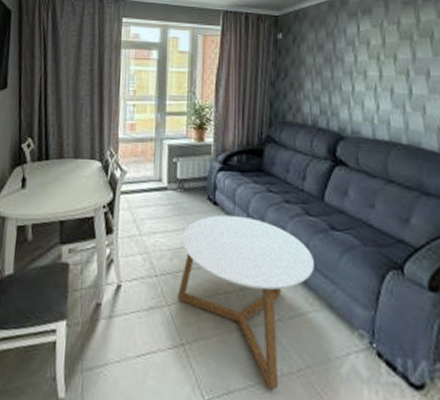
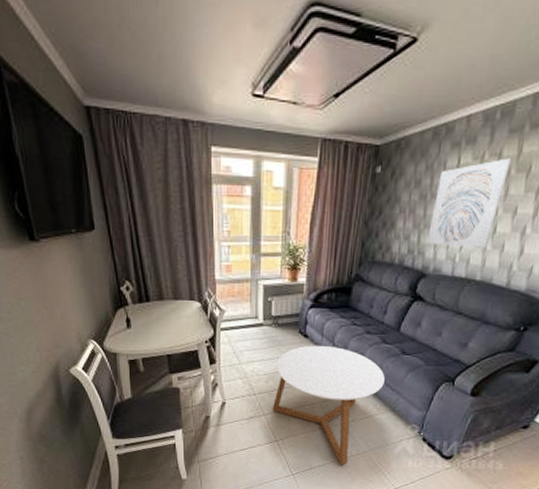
wall art: none [339,25,412,111] -> present [427,158,512,249]

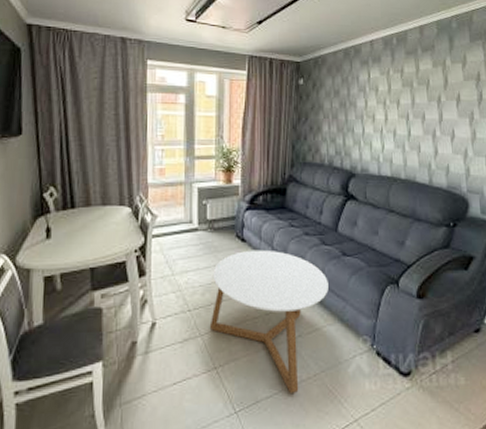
wall art: present [427,158,512,249] -> none [352,74,412,150]

